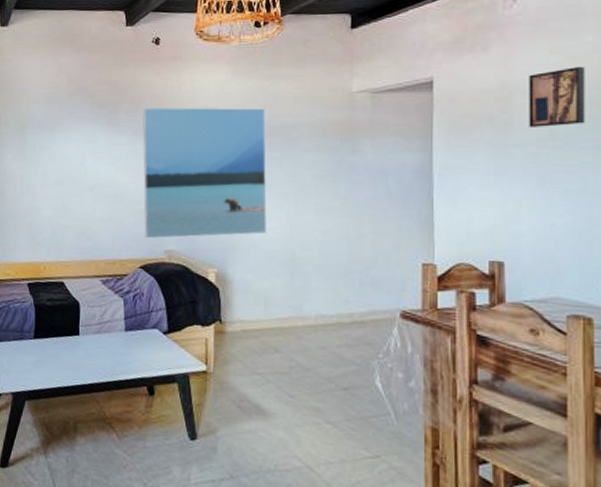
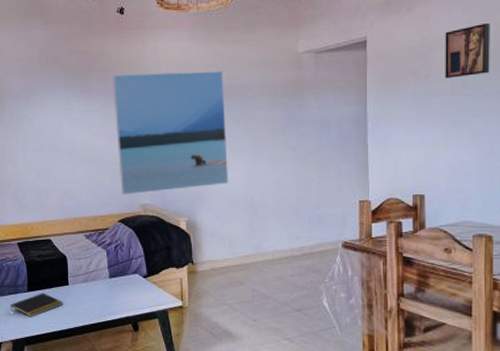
notepad: none [13,341,72,368] -> present [10,293,63,317]

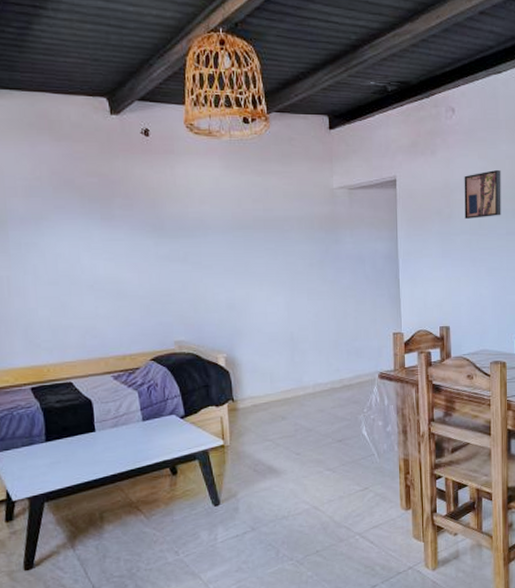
notepad: present [10,293,63,317] -> none [24,442,90,470]
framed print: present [113,70,228,195] -> none [139,202,267,332]

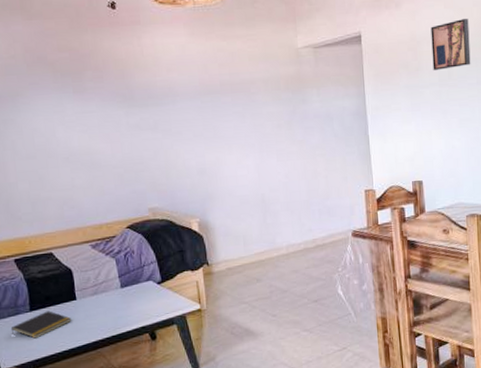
notepad: none [24,442,90,470] -> present [10,311,72,339]

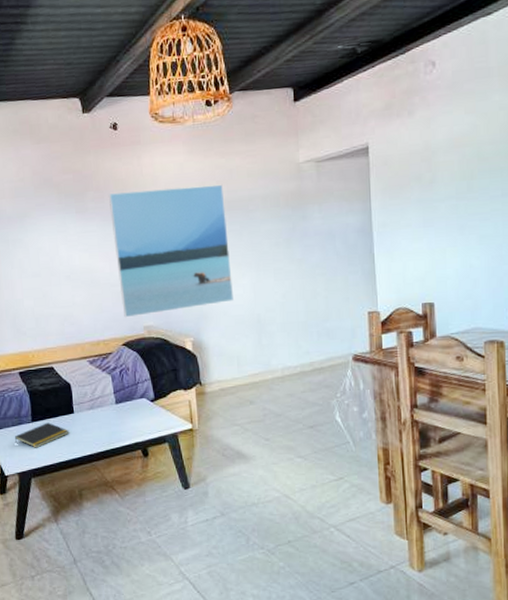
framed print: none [108,67,238,200] -> present [109,184,233,318]
wall art: present [430,19,471,71] -> none [448,124,495,183]

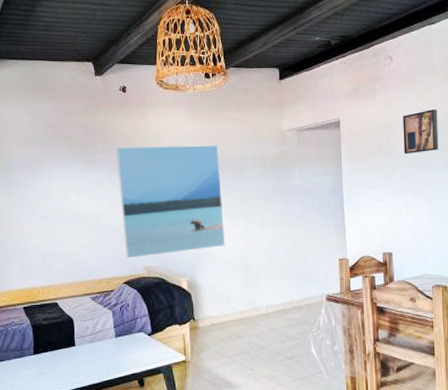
notepad: present [14,422,69,448] -> none [15,355,70,380]
wall art: none [448,124,495,183] -> present [403,110,439,155]

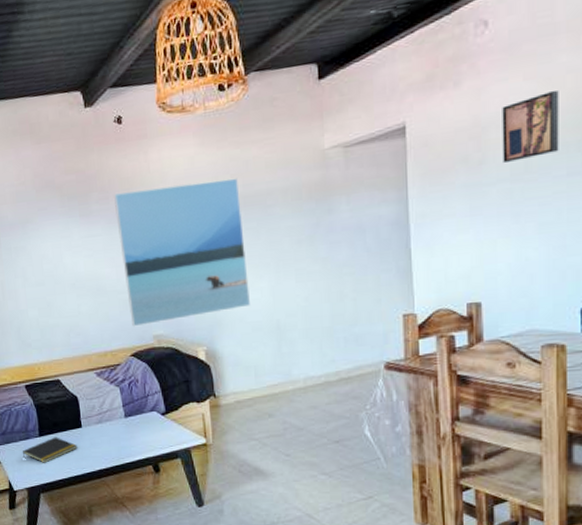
notepad: none [15,355,70,380] -> present [22,437,78,463]

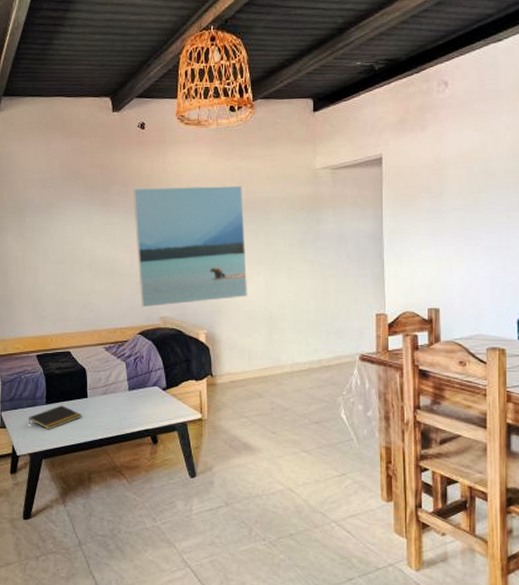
wall art: present [502,91,559,164] -> none [458,143,501,196]

